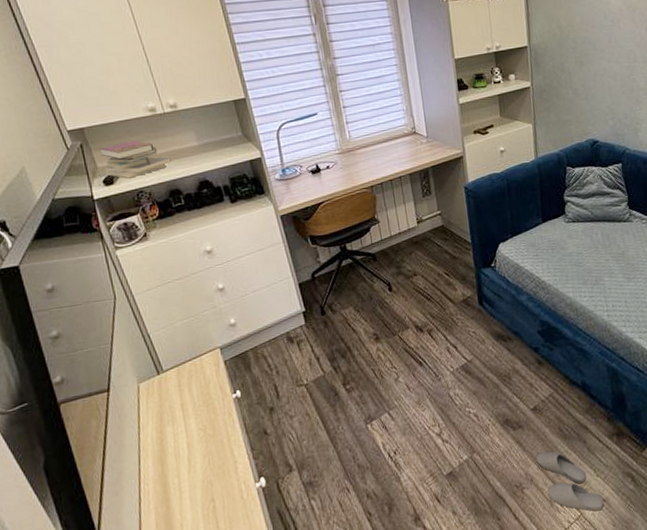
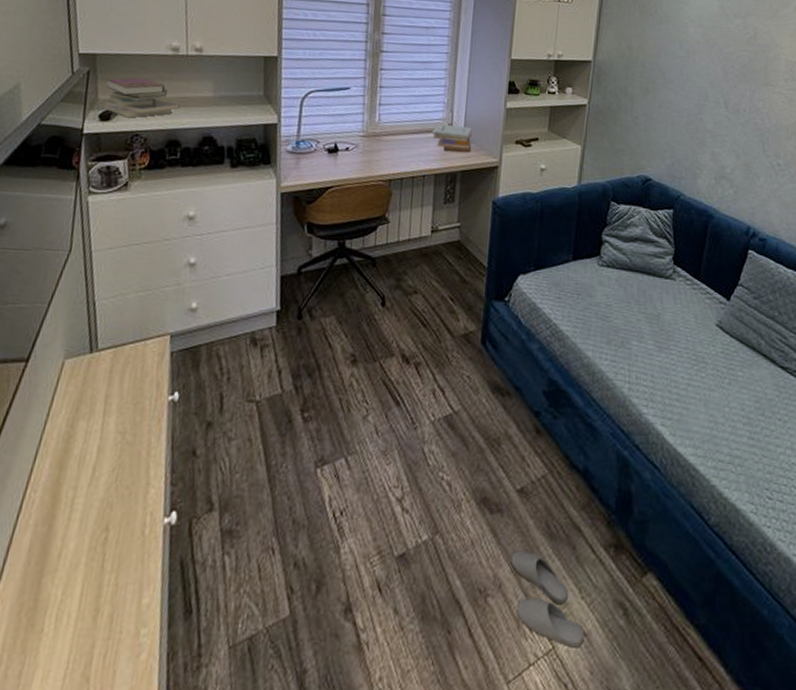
books: none [399,127,437,153] -> present [432,124,472,152]

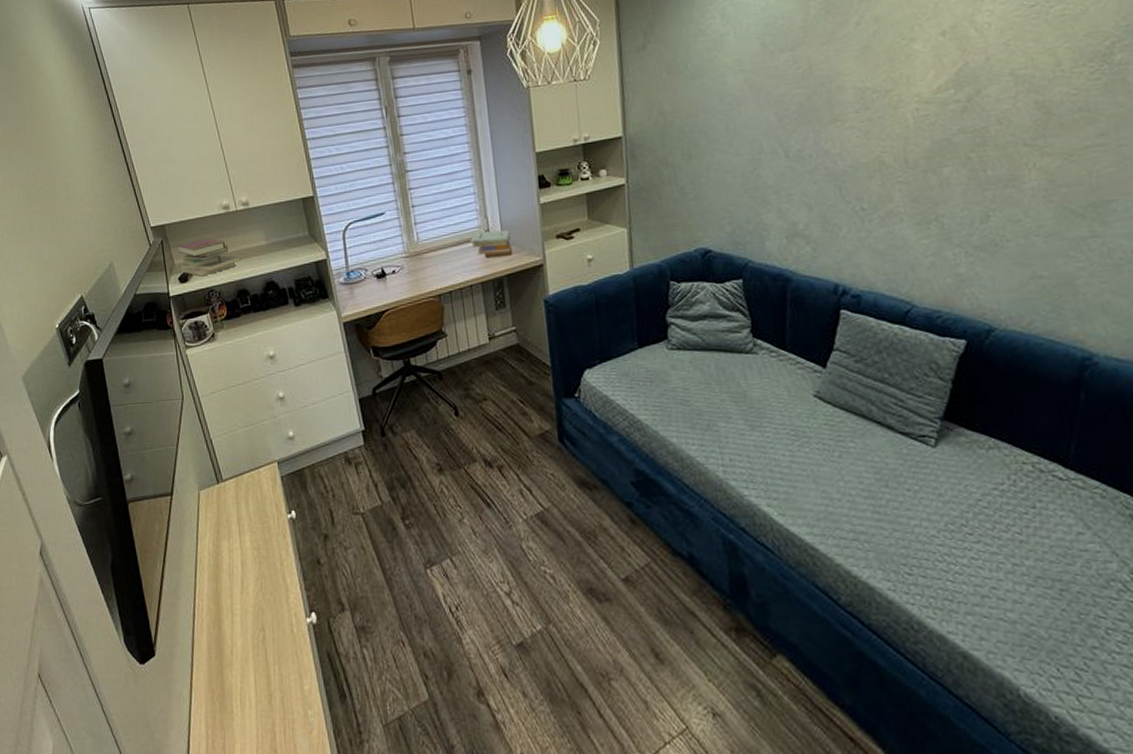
slippers: present [511,550,585,648] -> none [628,636,719,728]

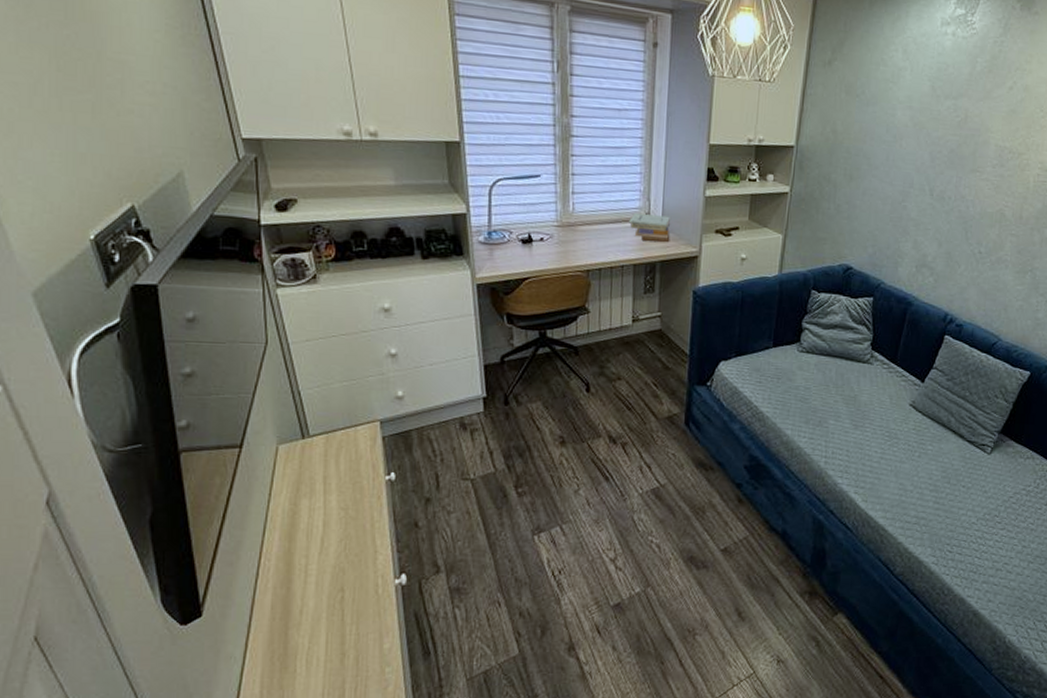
books: present [177,238,241,277] -> none [277,165,360,208]

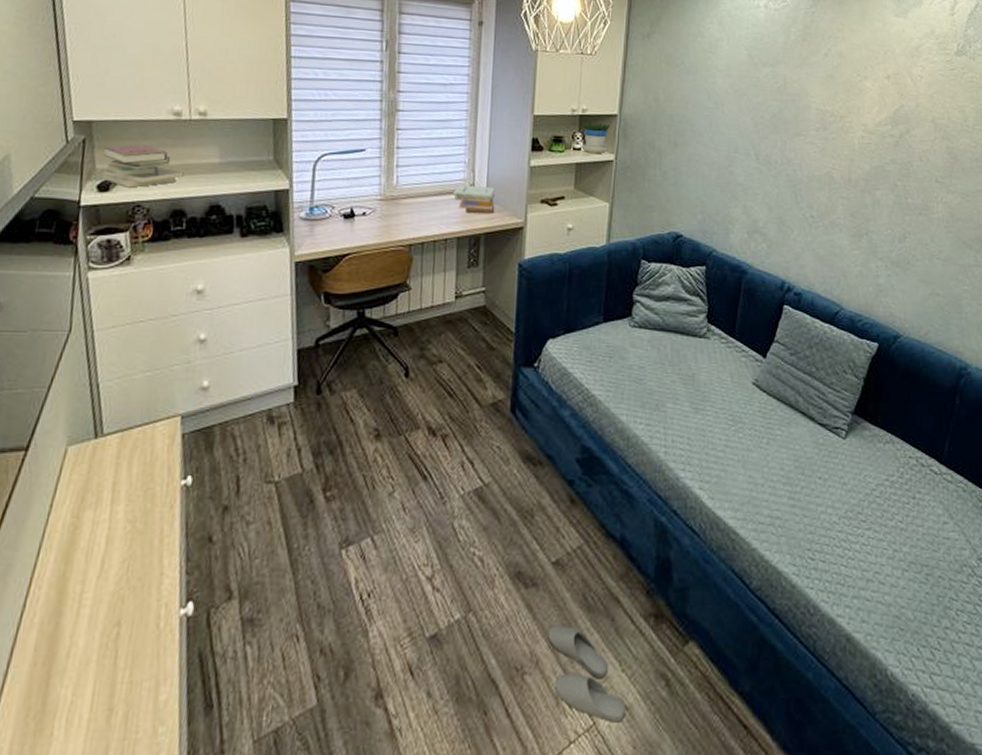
books: none [277,165,360,208] -> present [102,145,184,188]
slippers: none [716,598,782,672] -> present [548,624,627,723]
flowerpot: none [758,154,786,185] -> present [582,123,610,153]

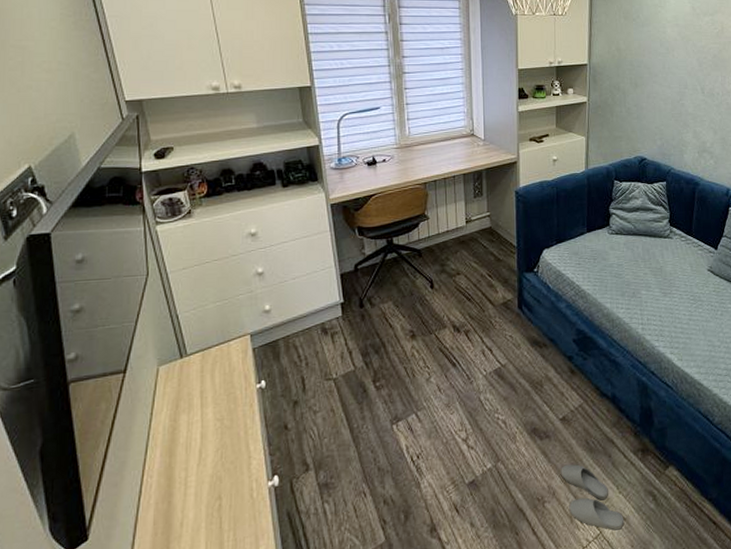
books: present [102,145,184,188] -> none [155,117,228,154]
books: present [453,185,495,214] -> none [457,131,492,154]
flowerpot: present [582,123,610,153] -> none [559,72,582,97]

